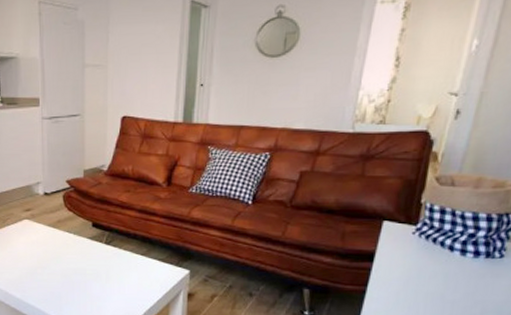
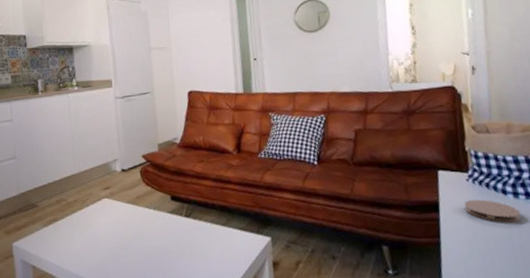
coaster: none [401,253,463,279] -> present [463,199,521,223]

